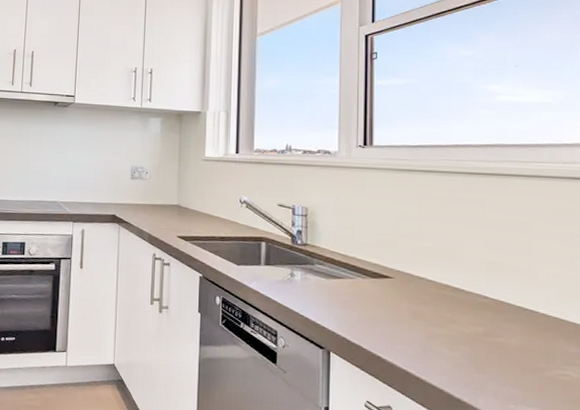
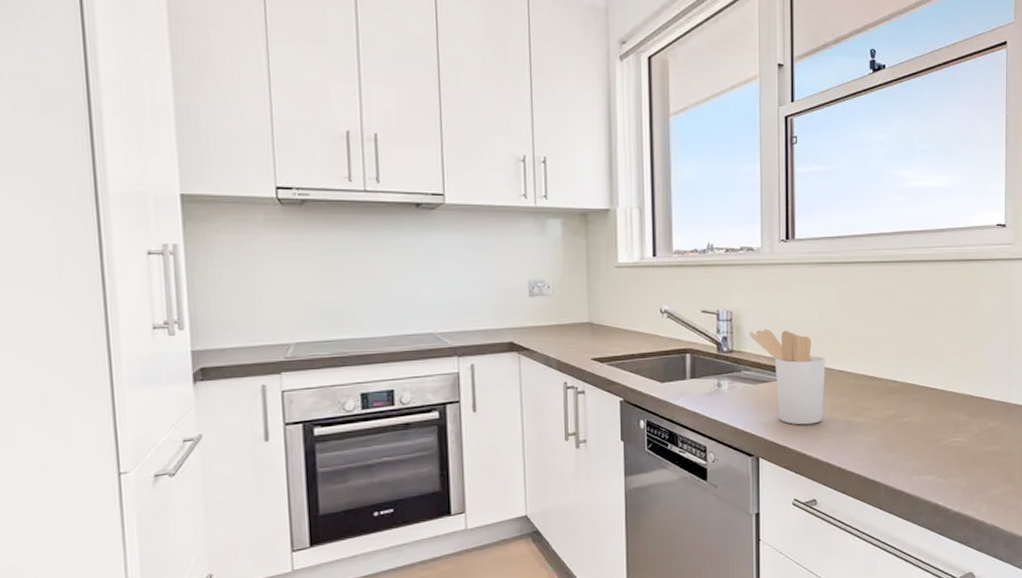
utensil holder: none [323,227,404,328] -> present [749,329,825,425]

